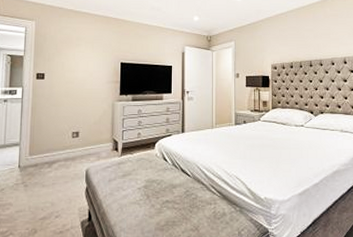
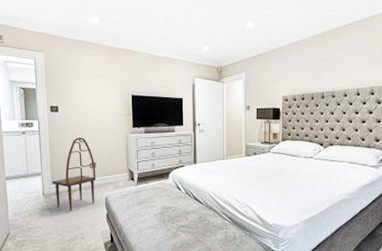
chair: none [30,106,78,185] -> present [52,138,96,211]

